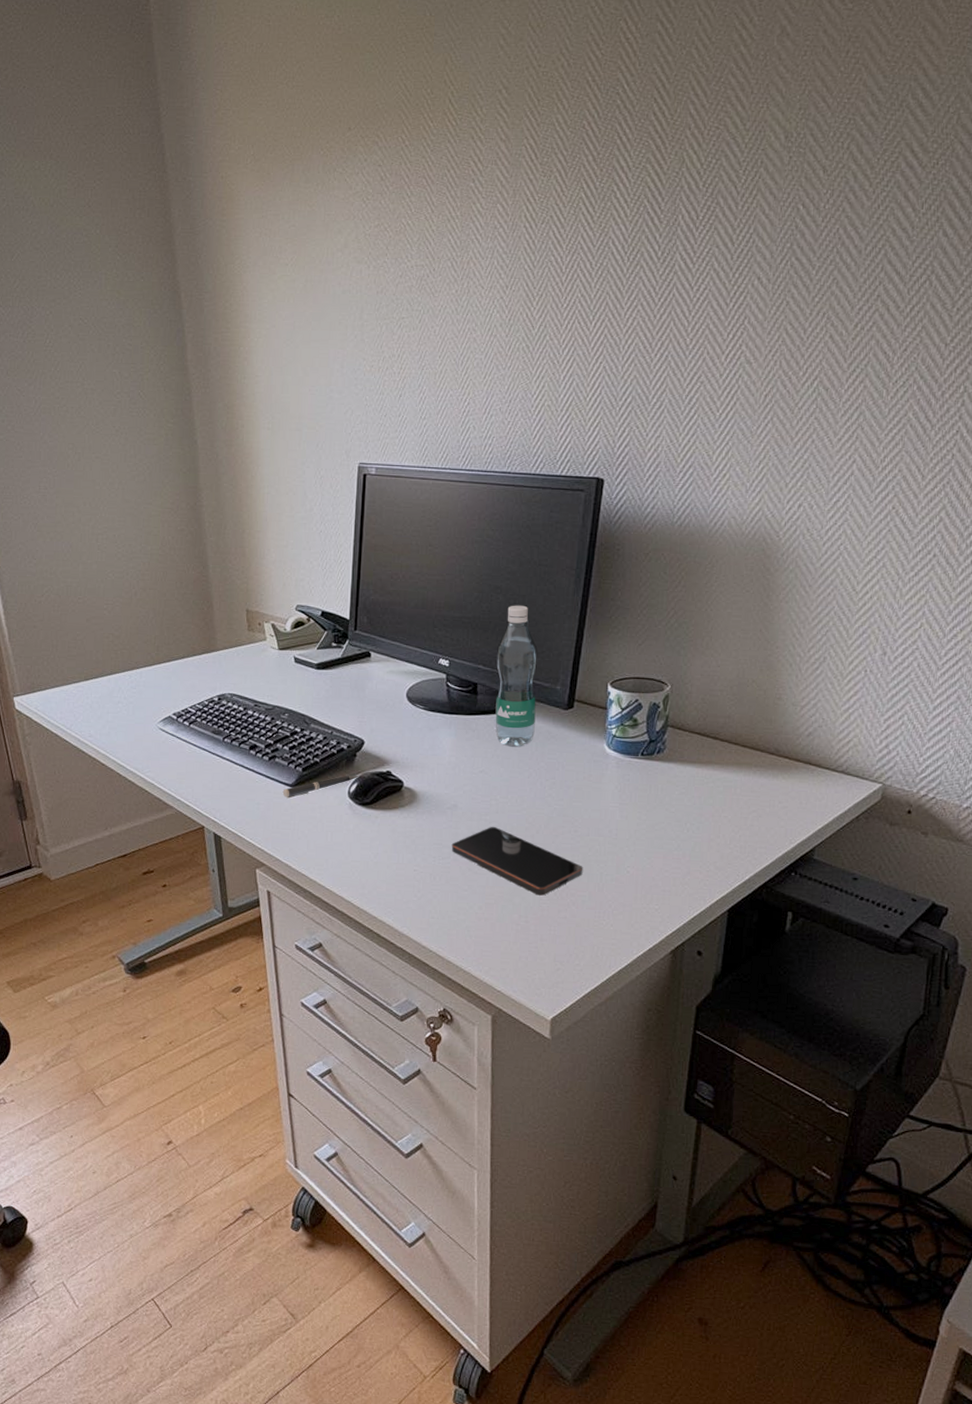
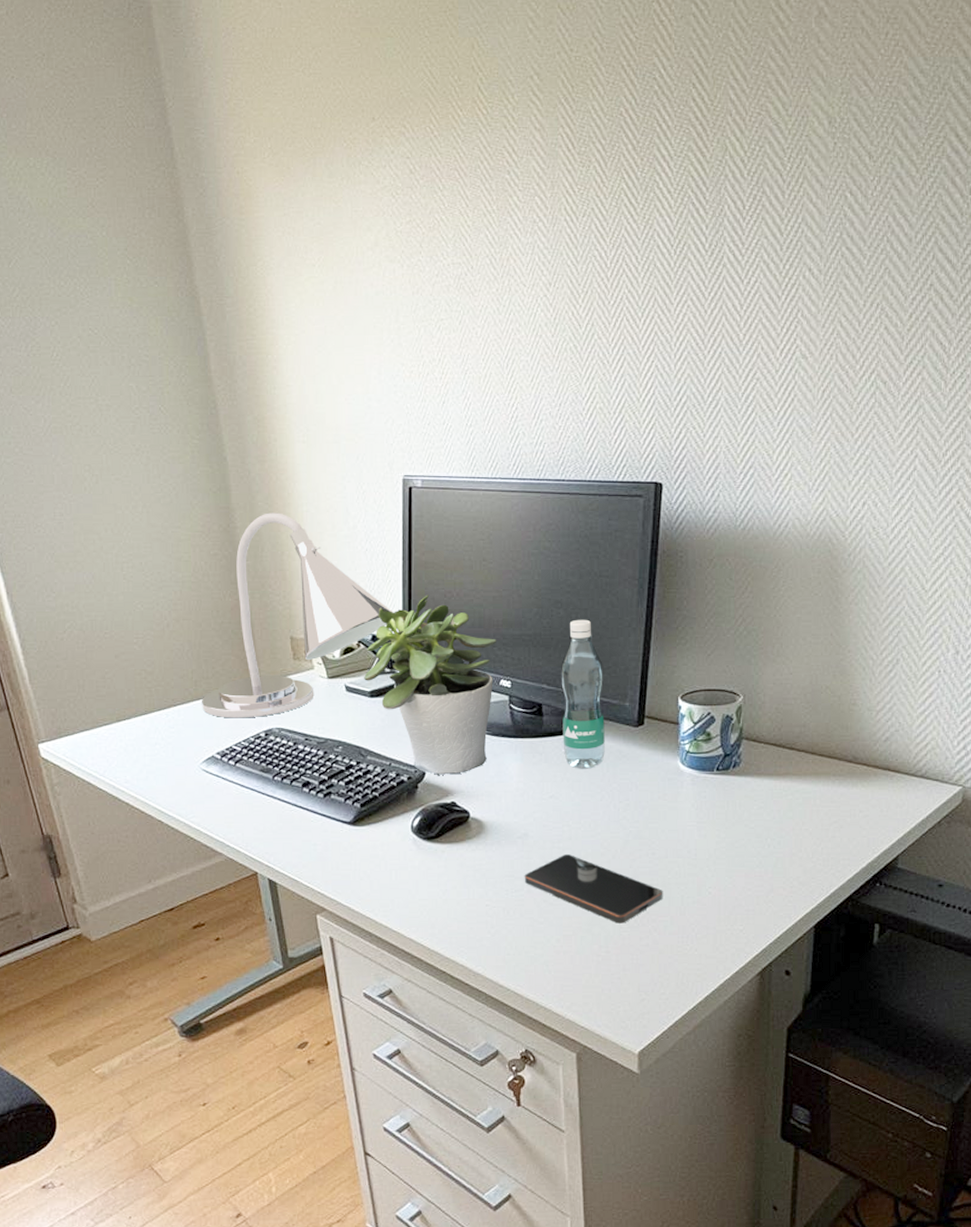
table lamp: none [162,493,343,683] -> present [202,512,394,718]
pen: present [282,775,358,799] -> none [340,809,421,837]
potted plant: none [312,575,438,746] -> present [364,595,497,775]

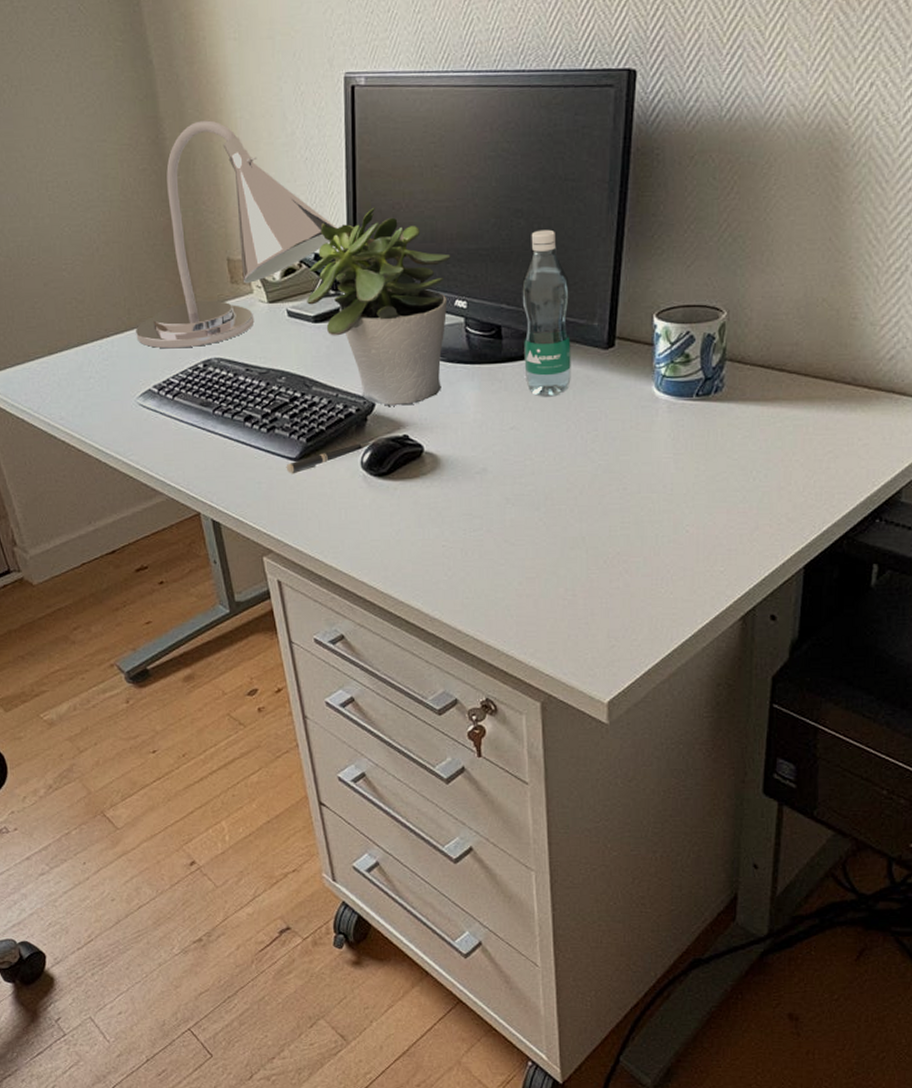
pen: none [340,809,421,837] -> present [286,443,371,474]
phone: present [524,854,663,924] -> none [483,491,636,565]

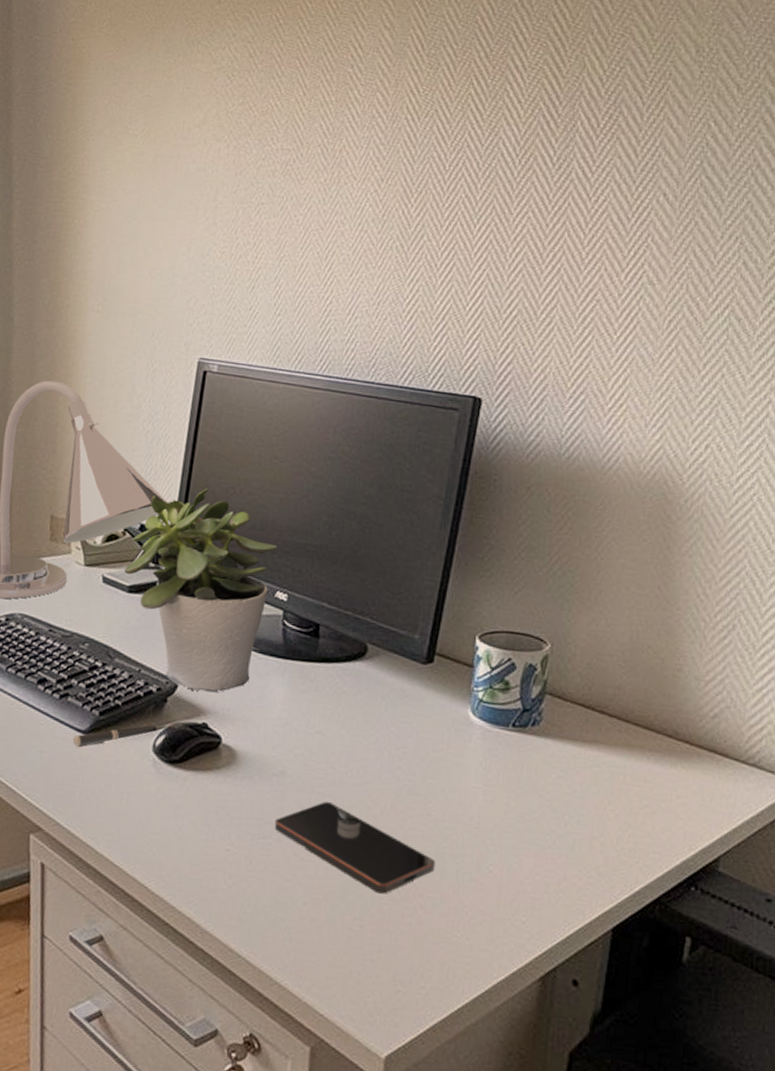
phone: none [483,491,636,565] -> present [274,802,436,894]
bottle: present [522,229,571,397] -> none [338,535,394,706]

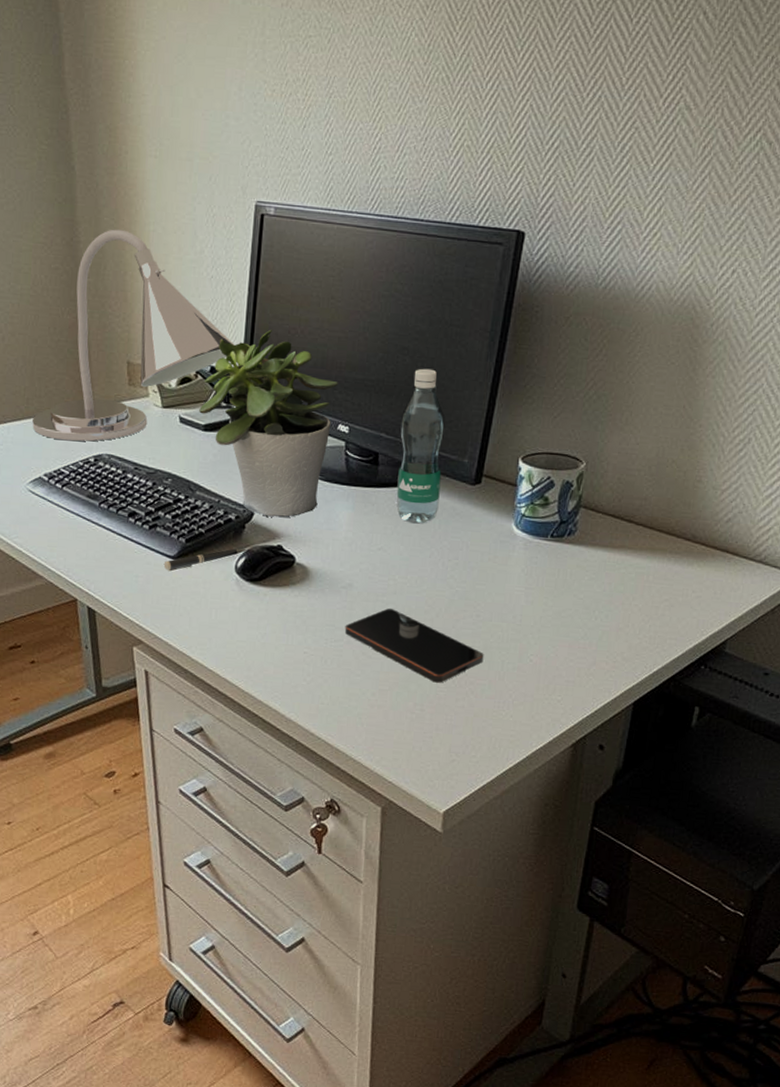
bottle: none [338,535,394,706] -> present [396,368,445,524]

